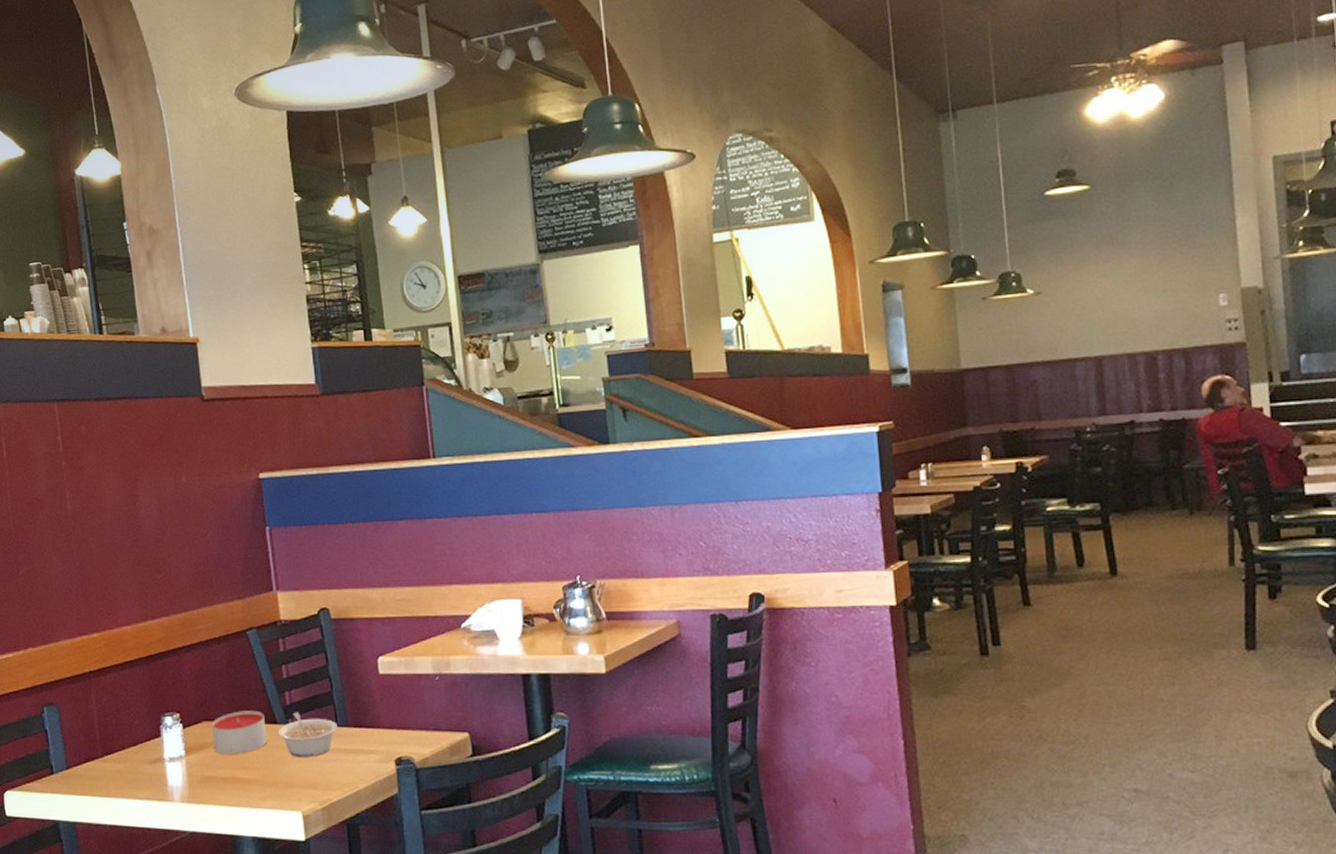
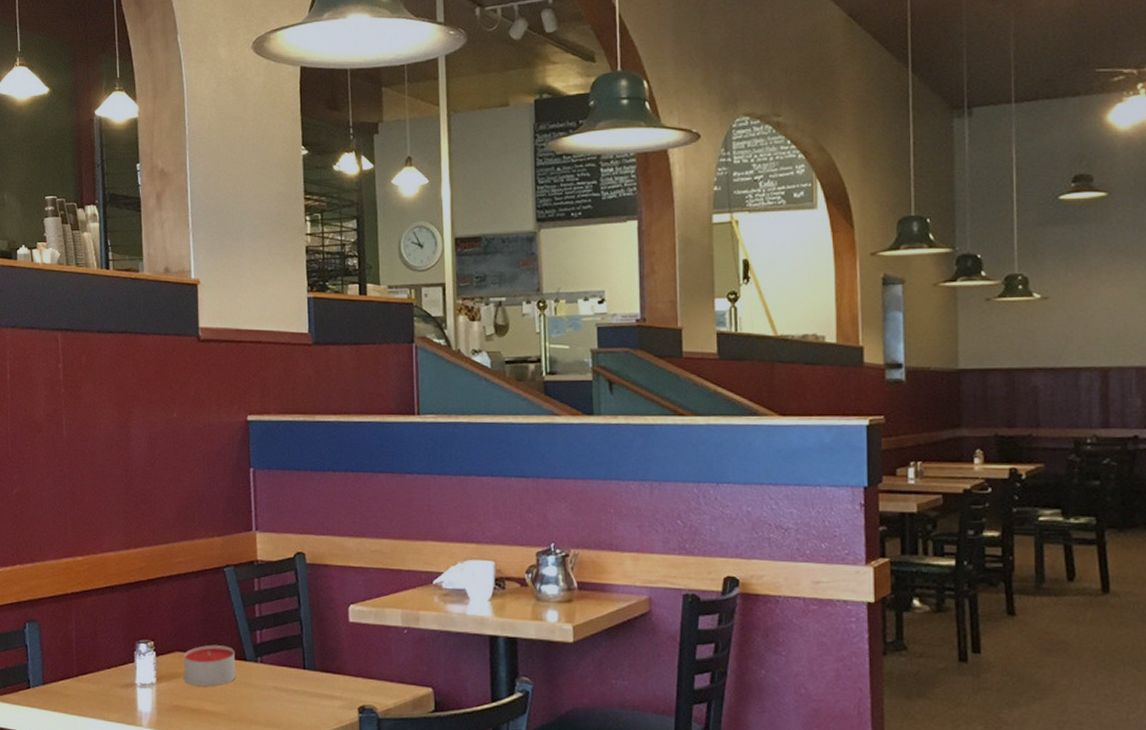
legume: present [278,712,337,757] -> none [246,651,304,697]

